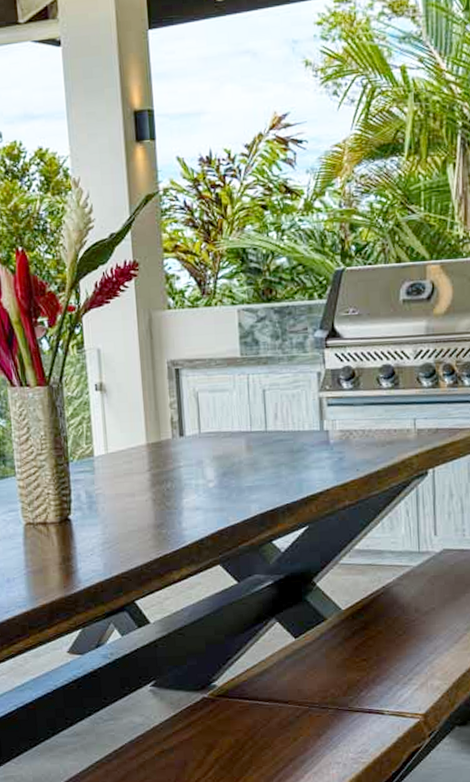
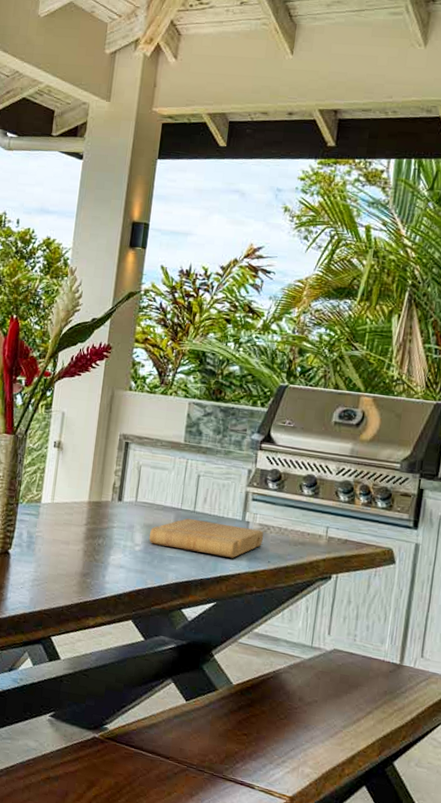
cutting board: none [221,437,348,477] -> present [149,518,264,558]

